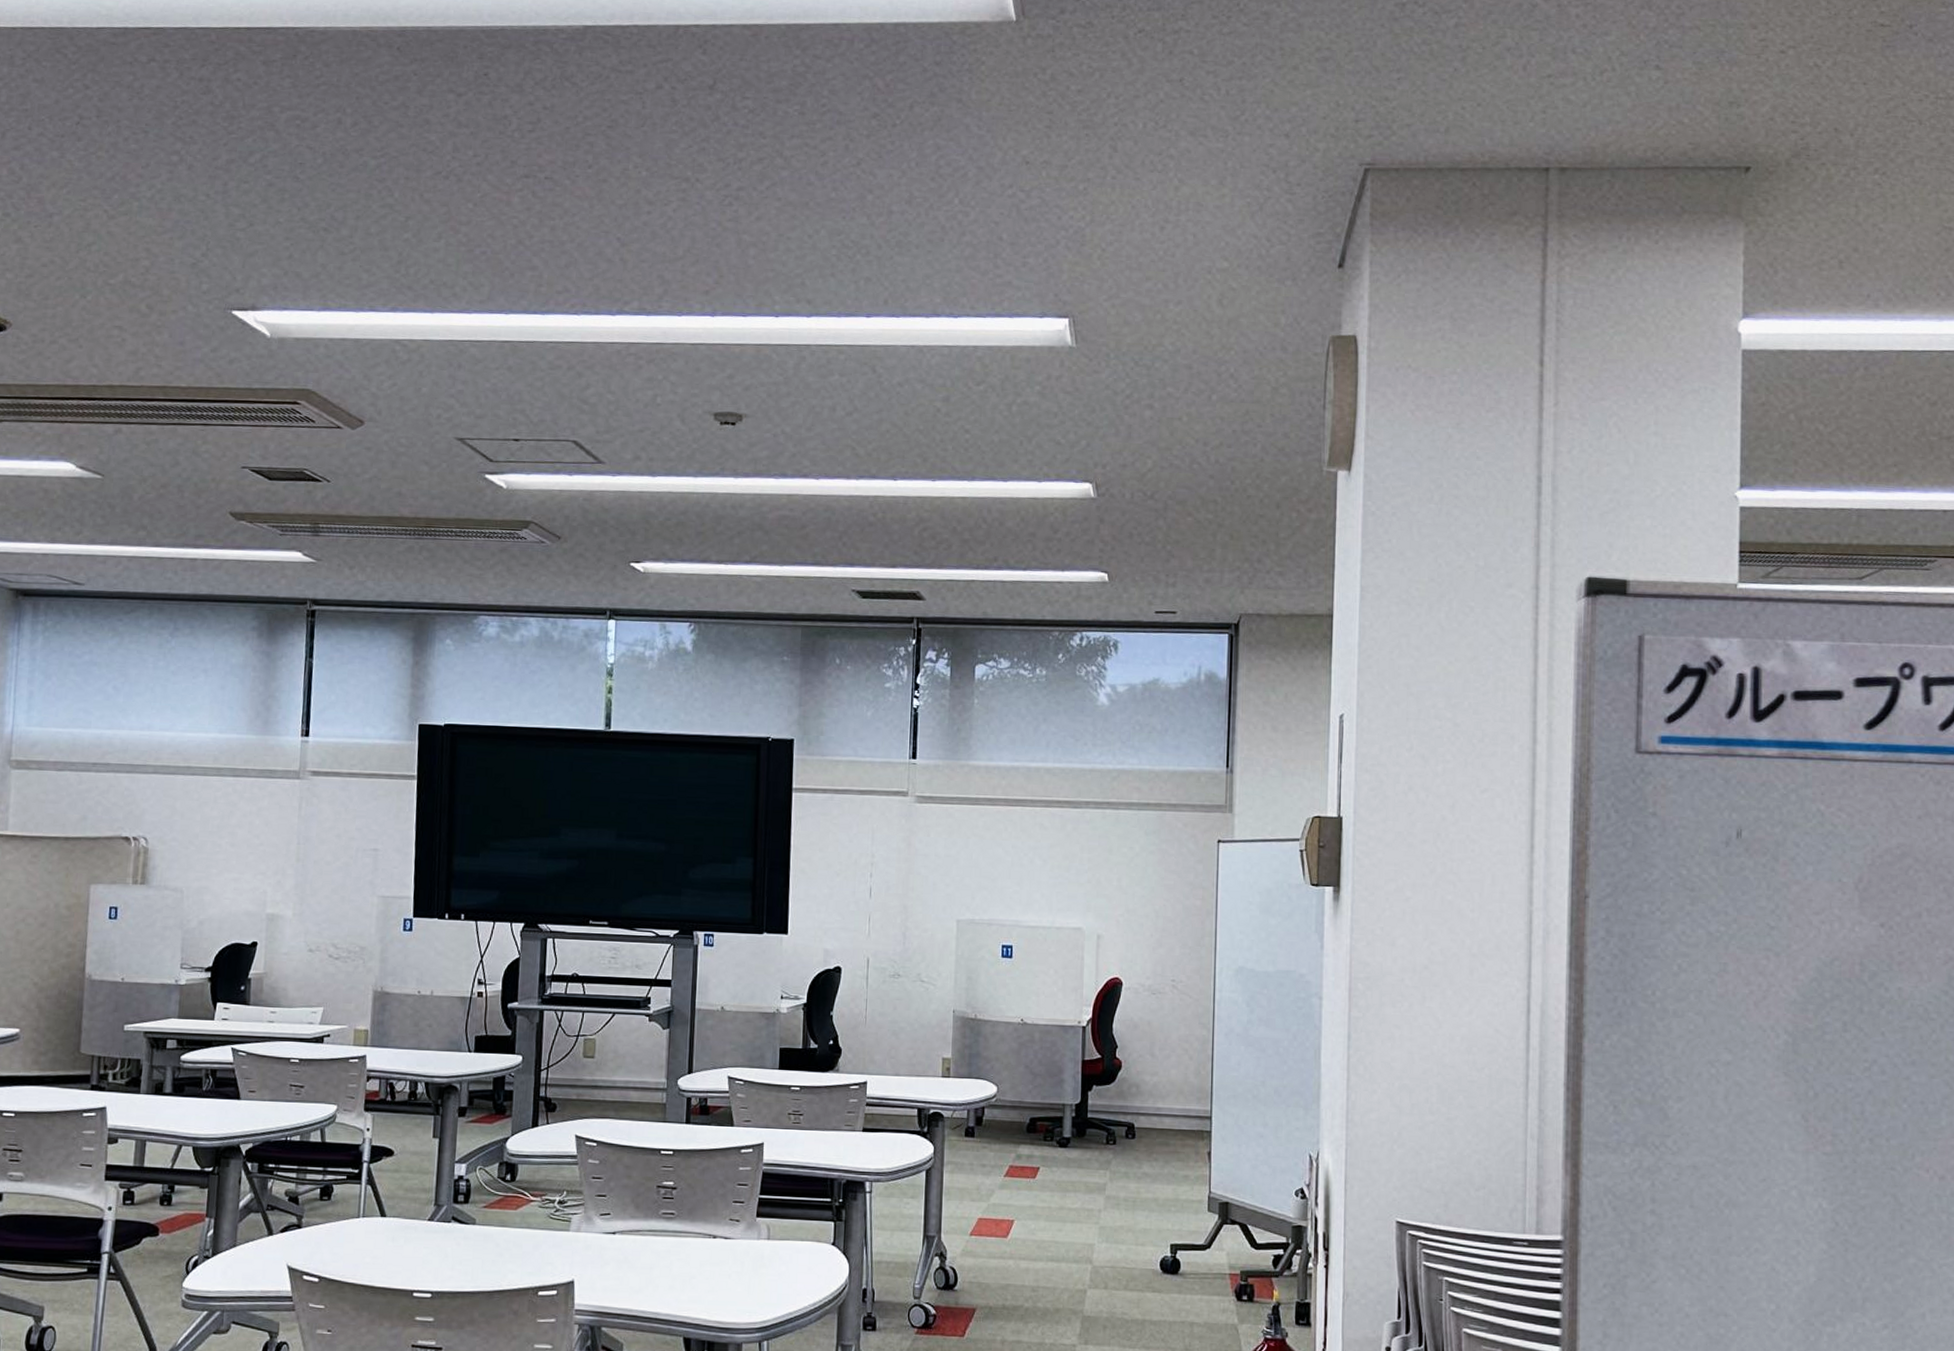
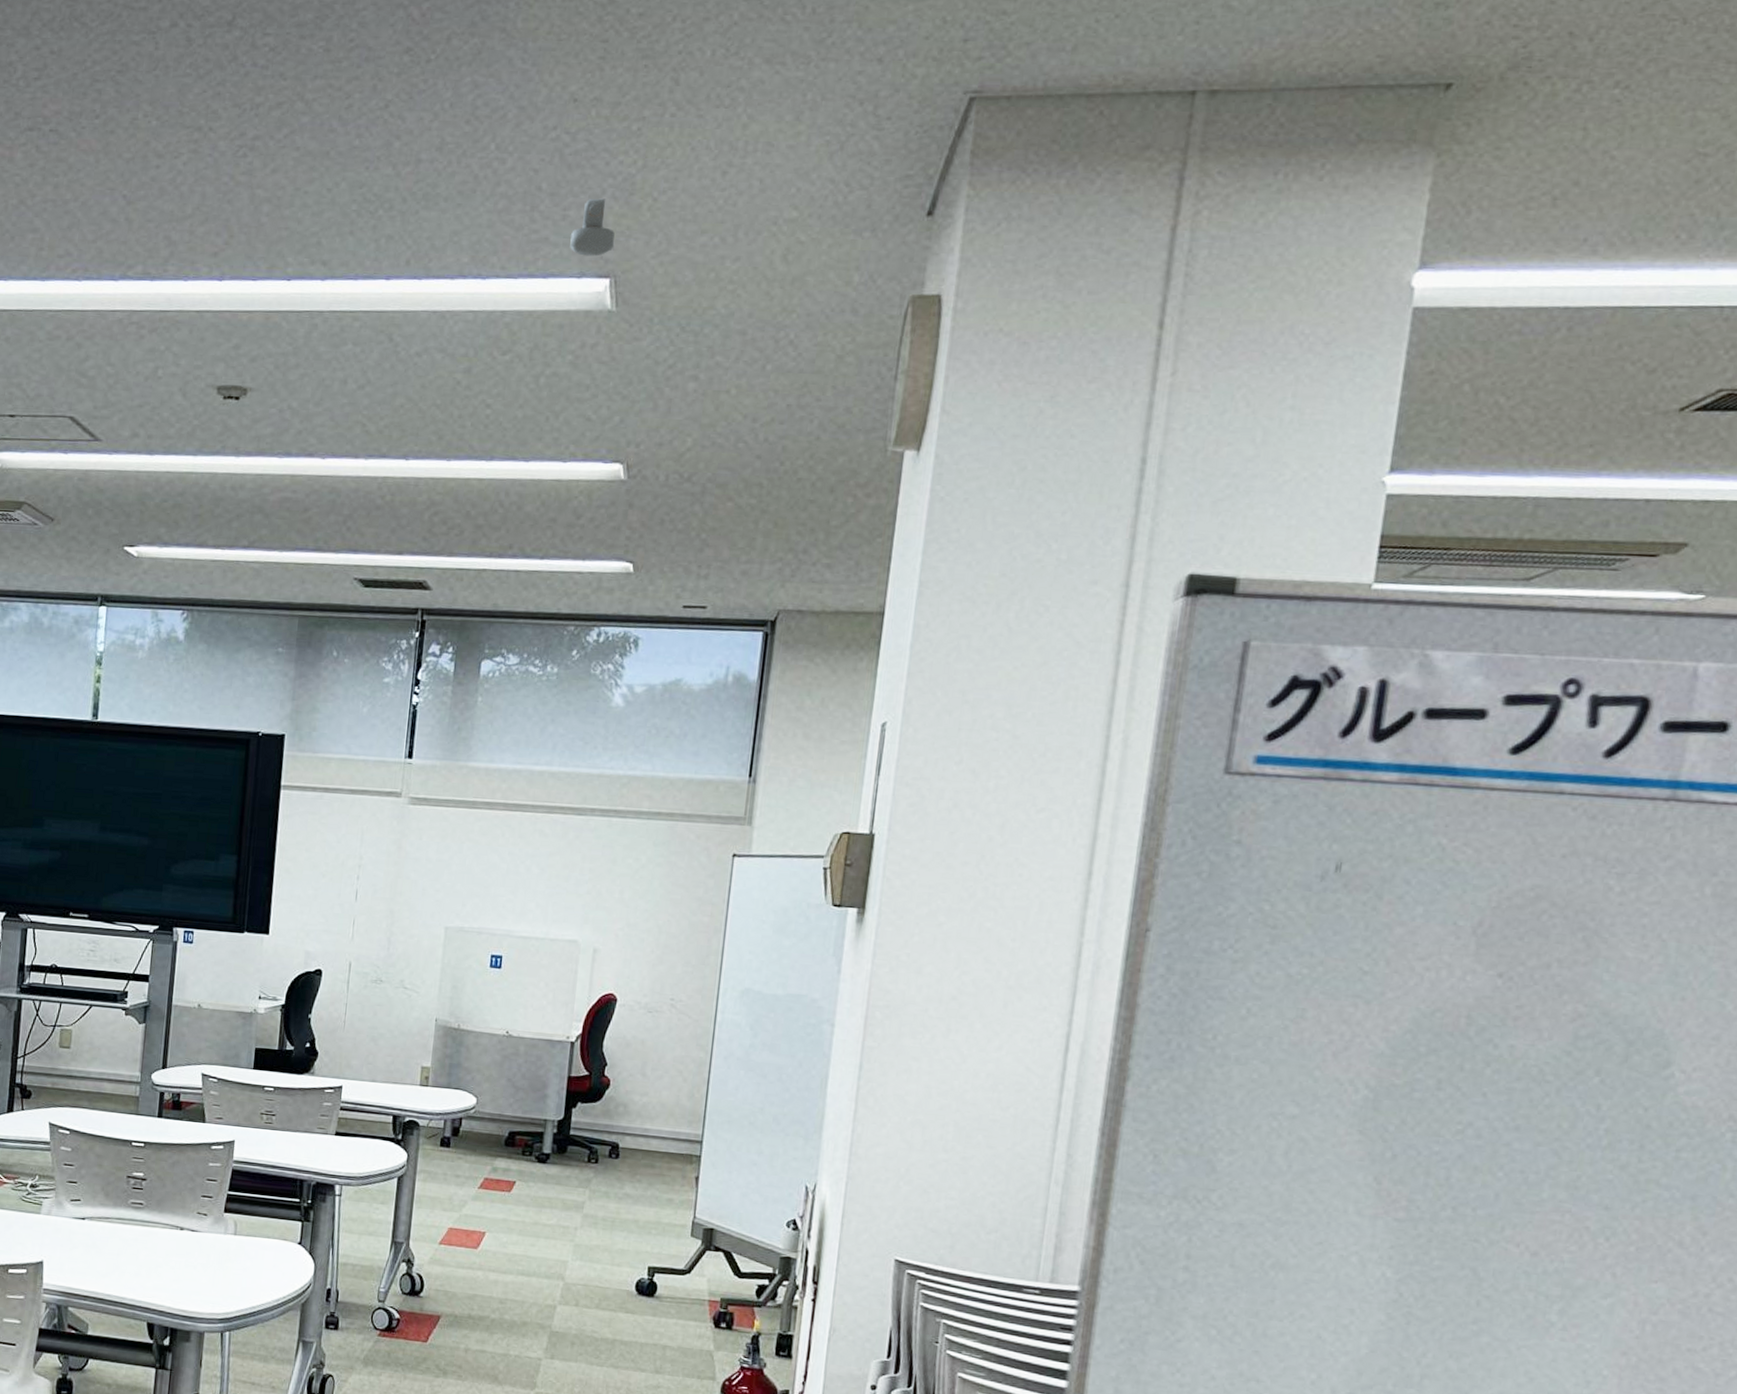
security camera: none [1031,248,1070,299] -> present [570,198,615,257]

